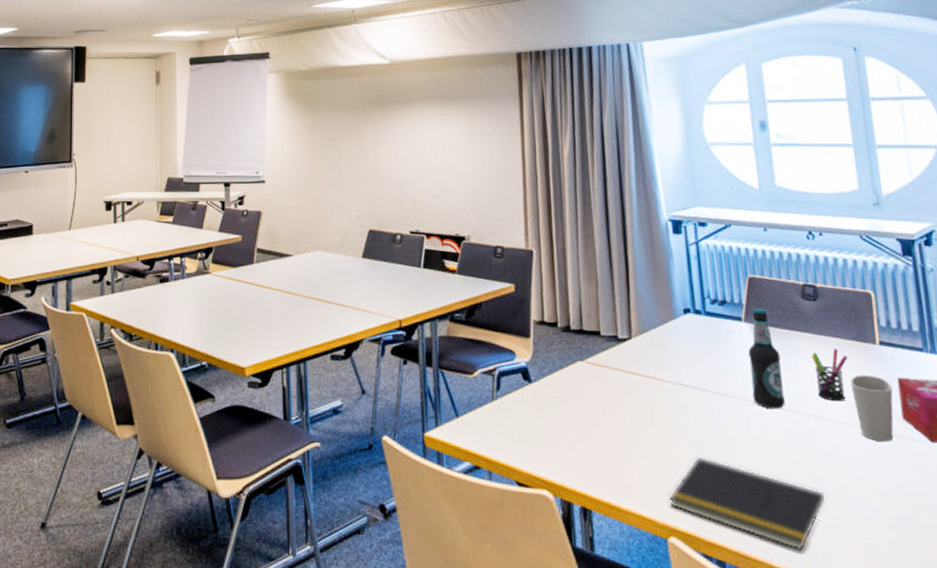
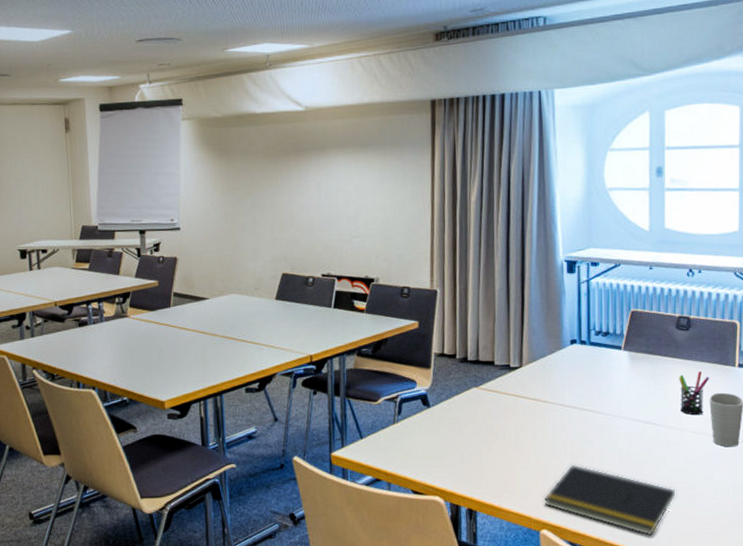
bottle: present [748,308,785,409] -> none [624,338,652,424]

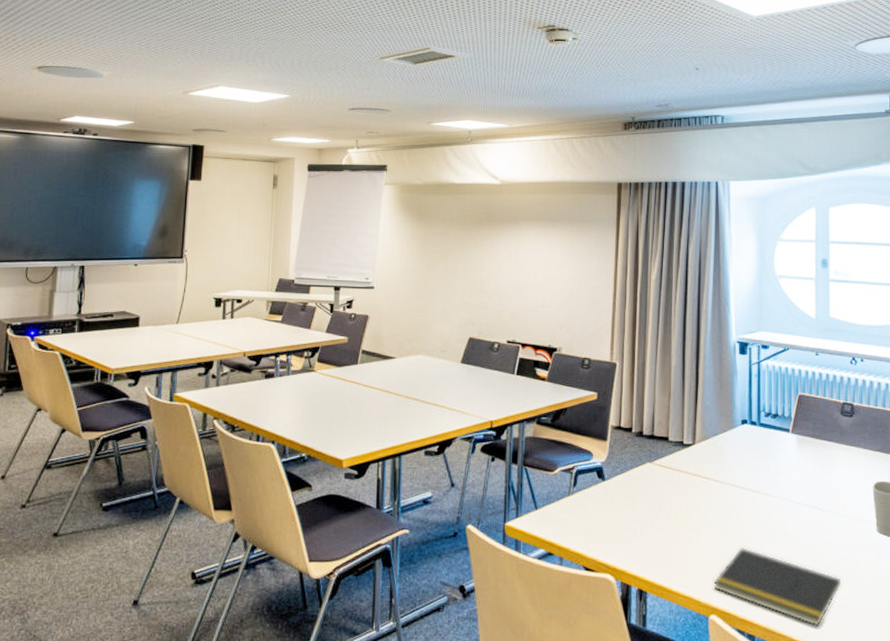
pen holder: present [679,371,710,415] -> none [844,458,873,503]

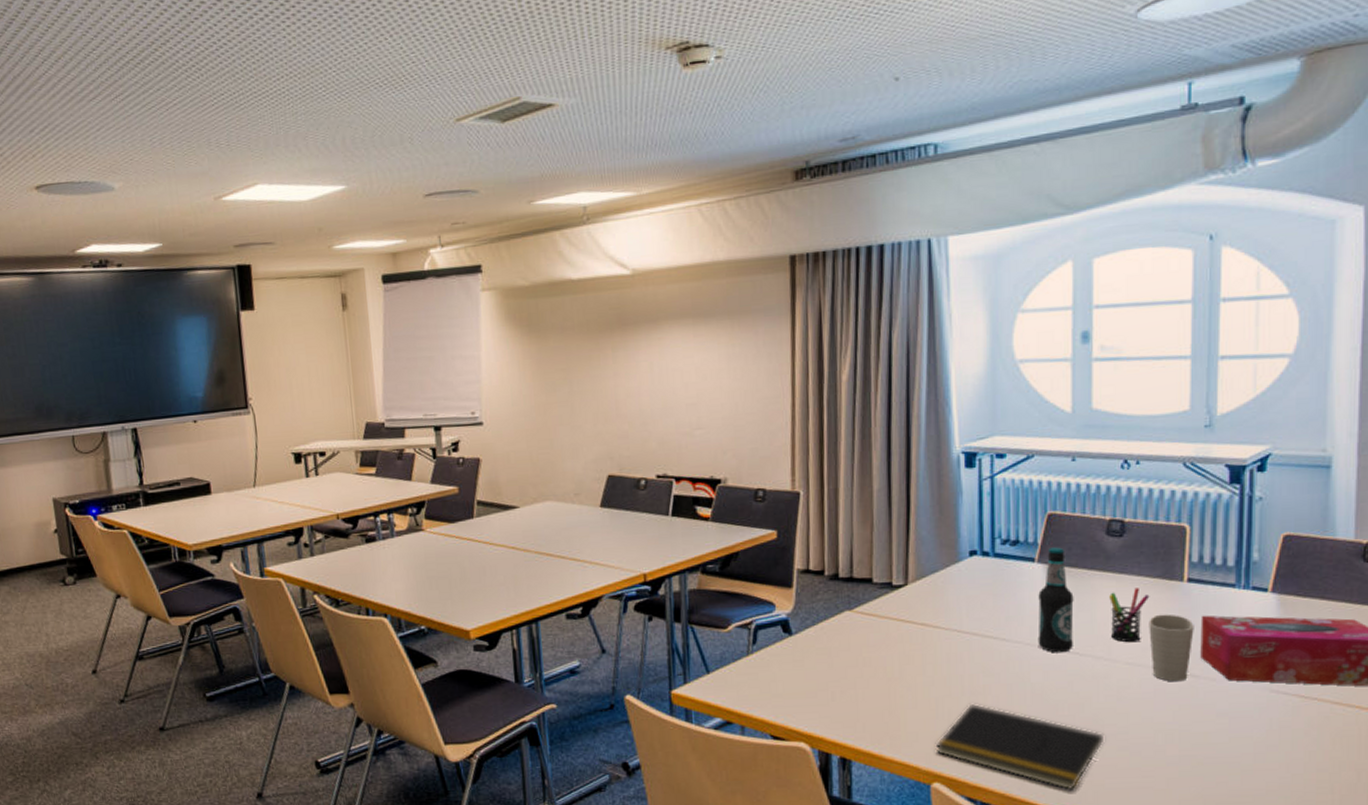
bottle: none [791,422,818,508] -> present [1038,547,1074,653]
pen holder: none [844,458,873,503] -> present [1109,588,1150,643]

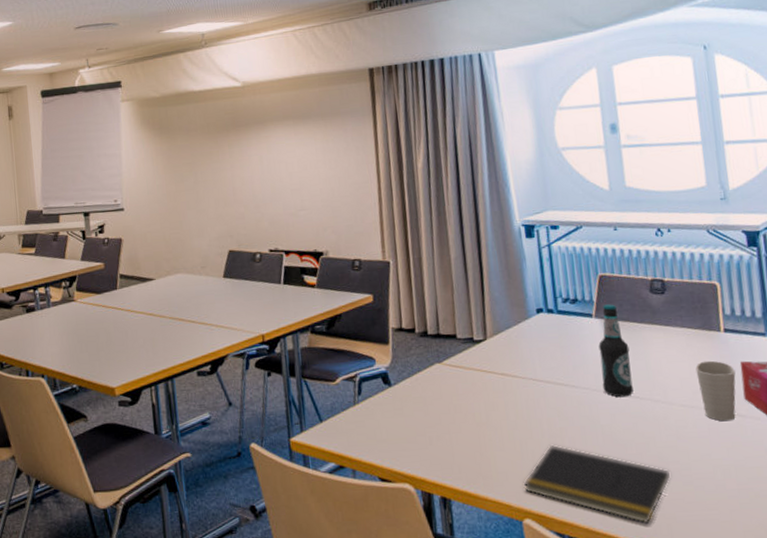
pen holder: present [1109,588,1150,643] -> none [659,338,694,387]

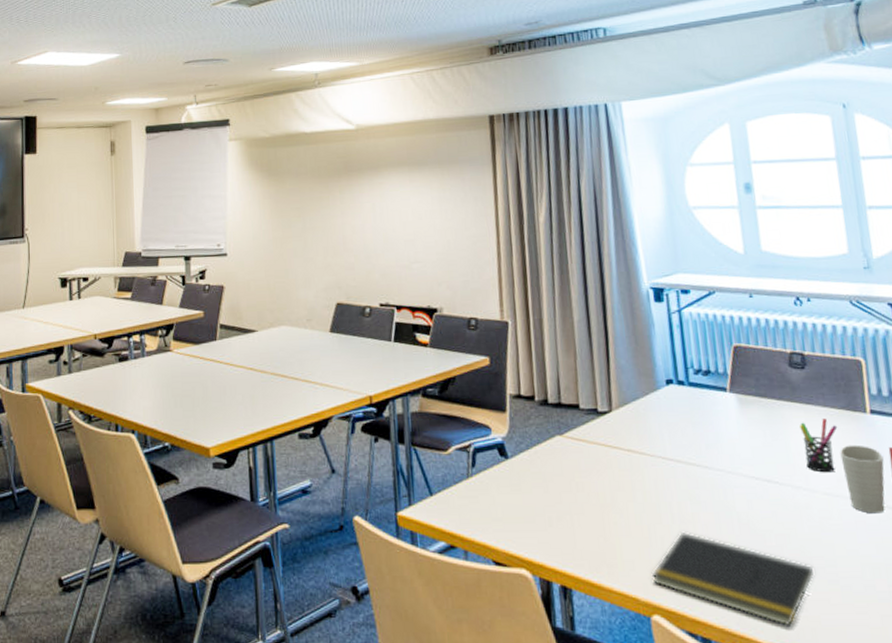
bottle: present [598,304,634,398] -> none [733,378,772,482]
pen holder: none [659,338,694,387] -> present [800,418,838,473]

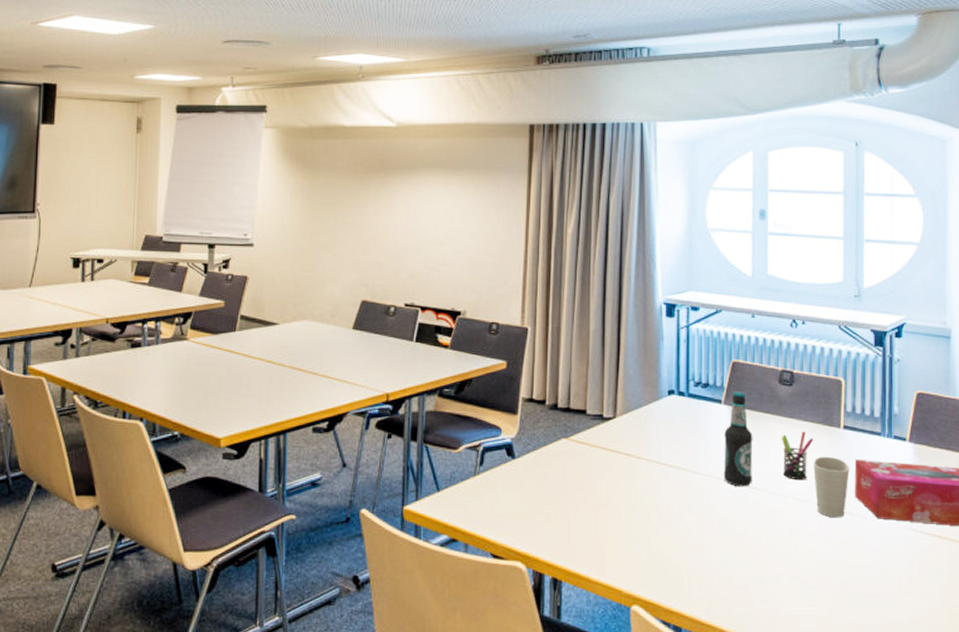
notepad: present [651,531,815,628] -> none [635,530,778,618]
bottle: none [733,378,772,482] -> present [723,392,753,487]

